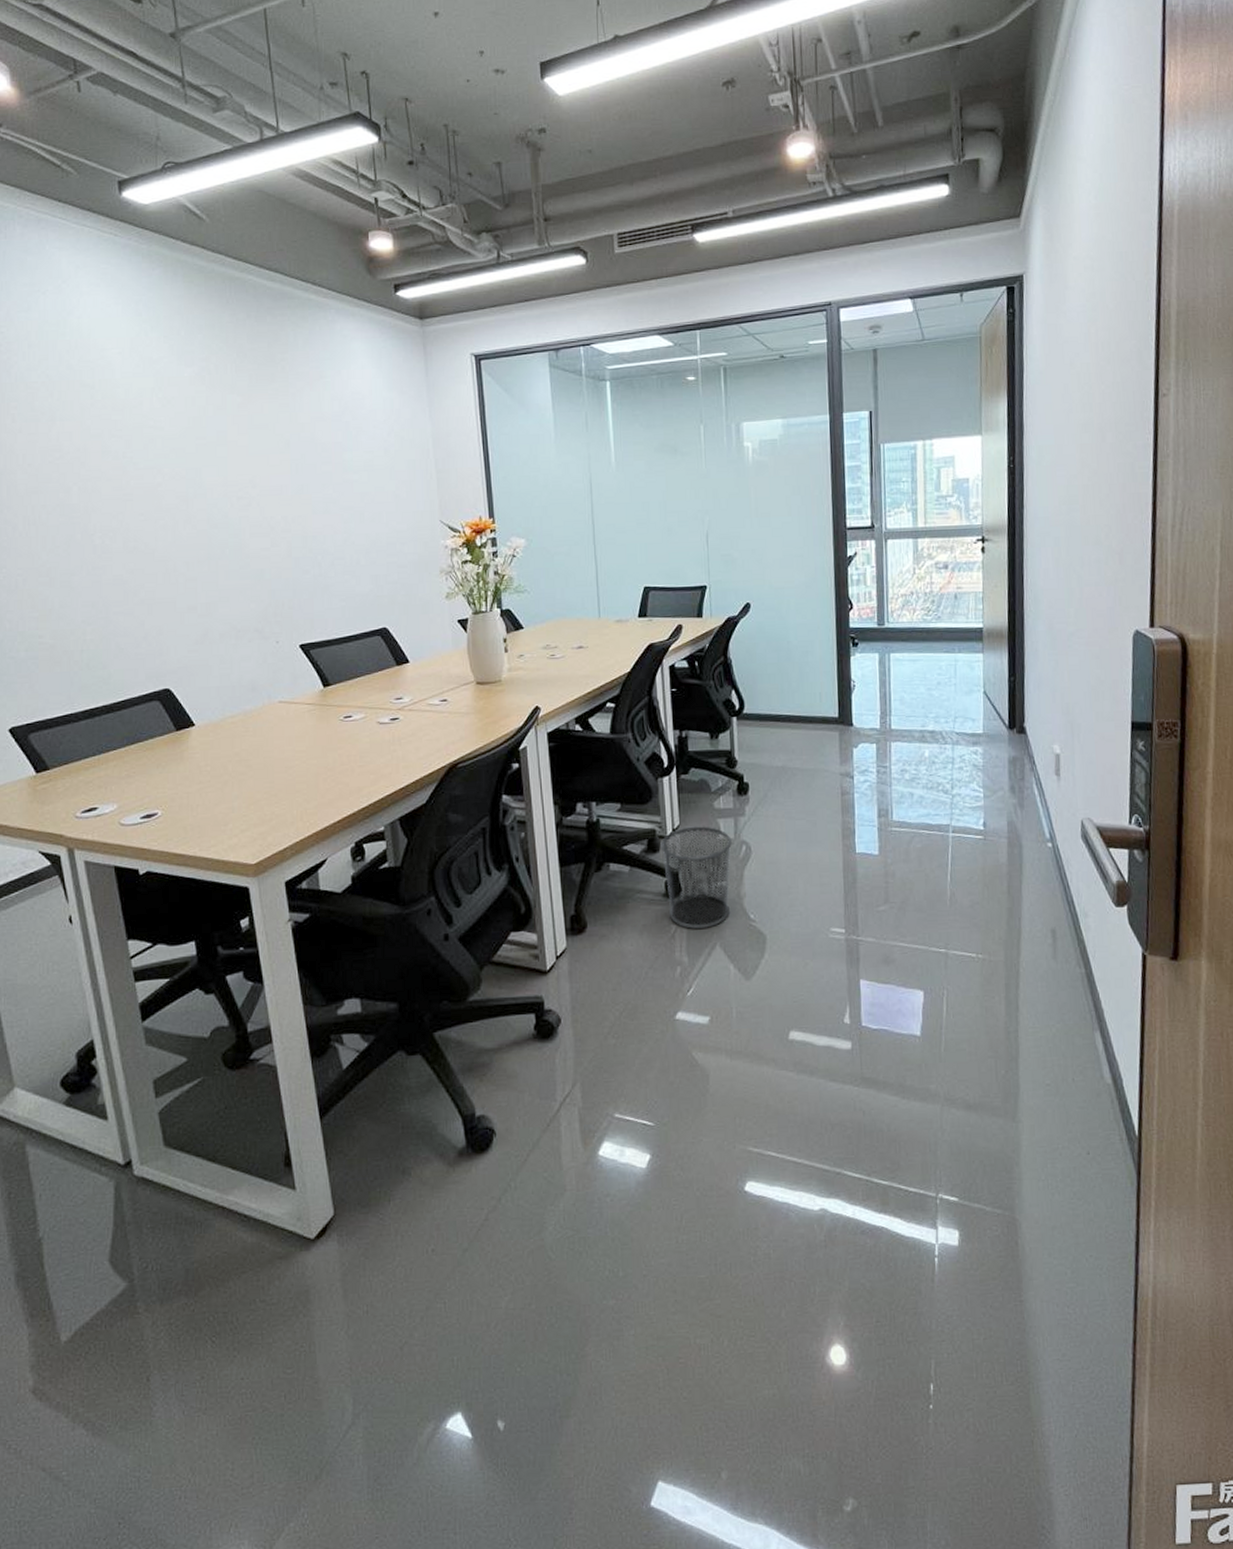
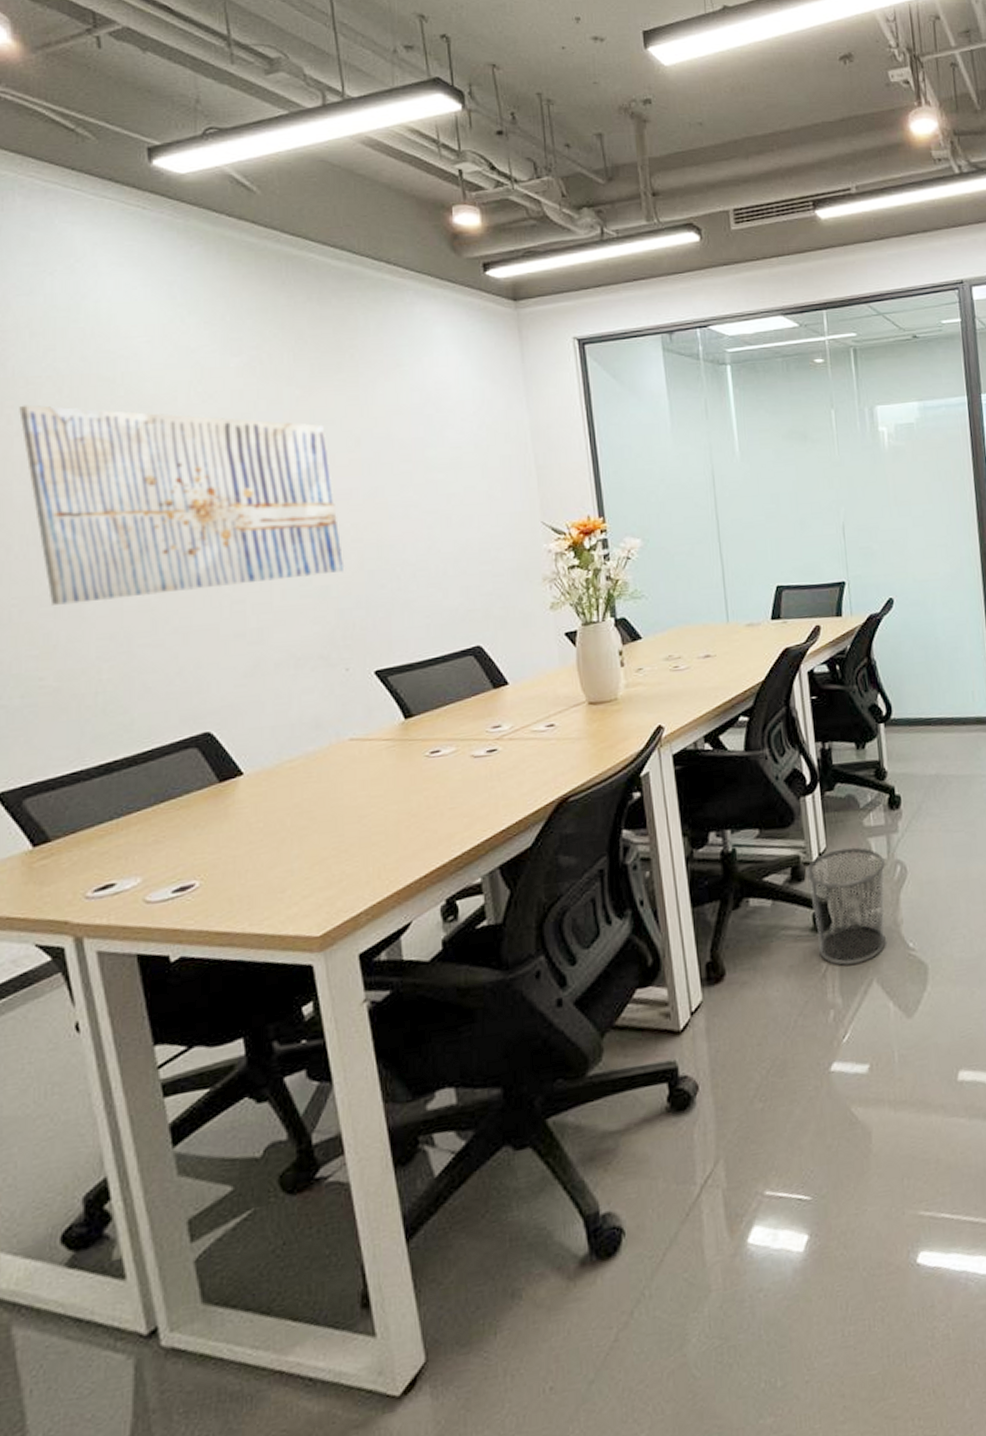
wall art: none [21,406,276,576] -> present [19,405,345,605]

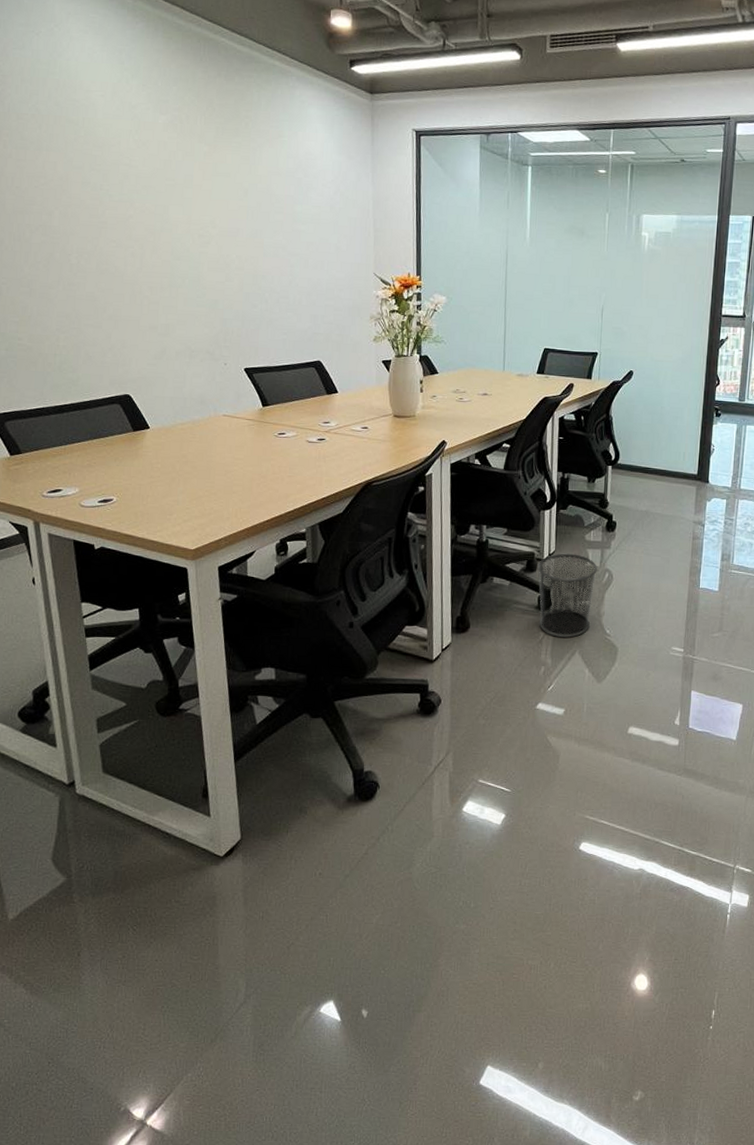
wall art: present [19,405,345,605] -> none [12,134,229,291]

